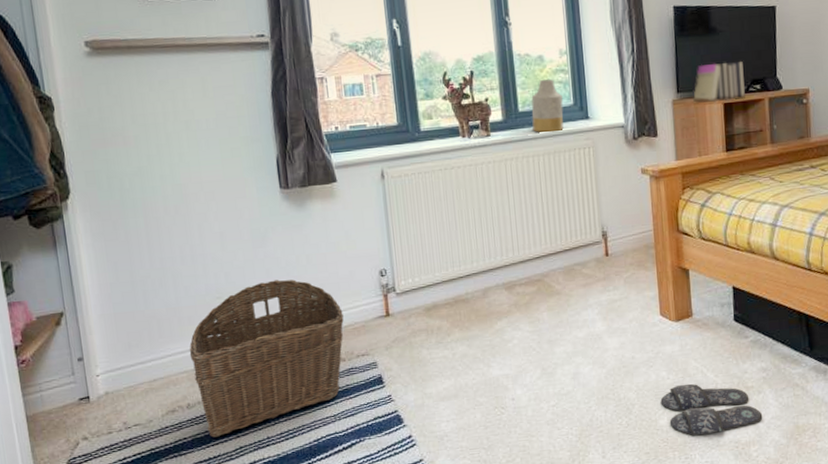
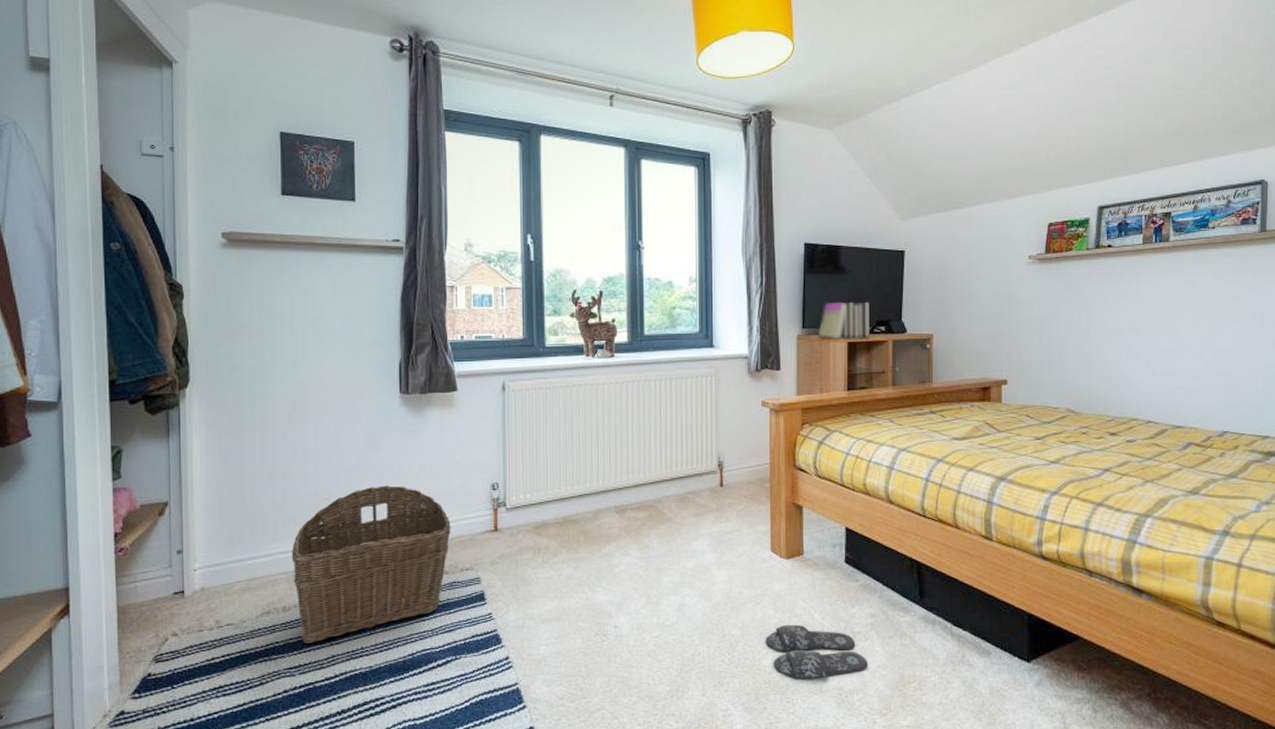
vase: present [531,79,564,133] -> none [657,304,689,358]

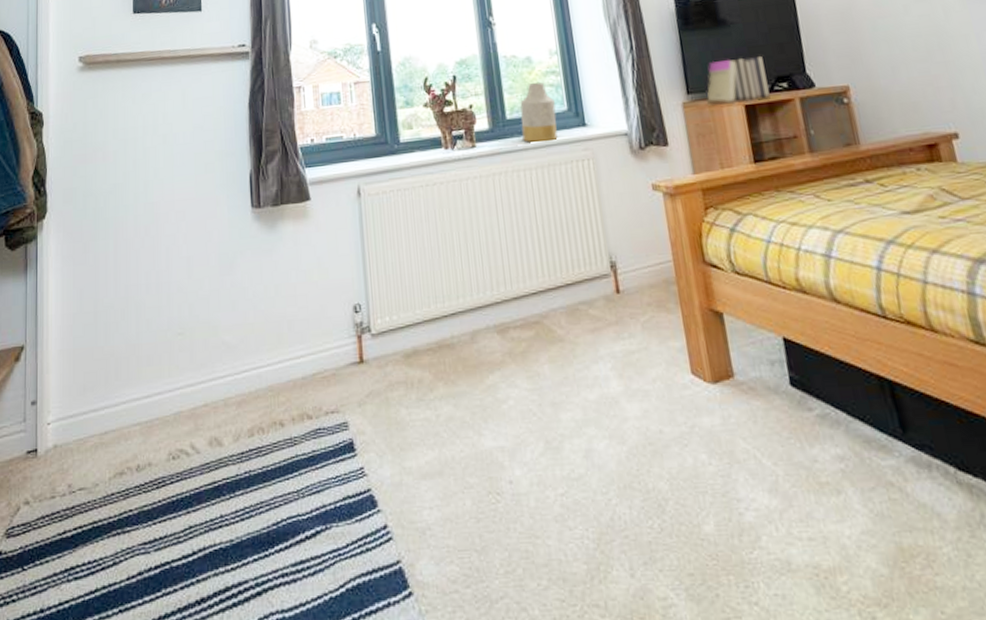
wicker basket: present [291,485,451,644] -> none [145,314,312,511]
vase: none [657,304,689,358] -> present [520,82,558,143]
slippers: present [765,624,868,680] -> none [702,473,849,553]

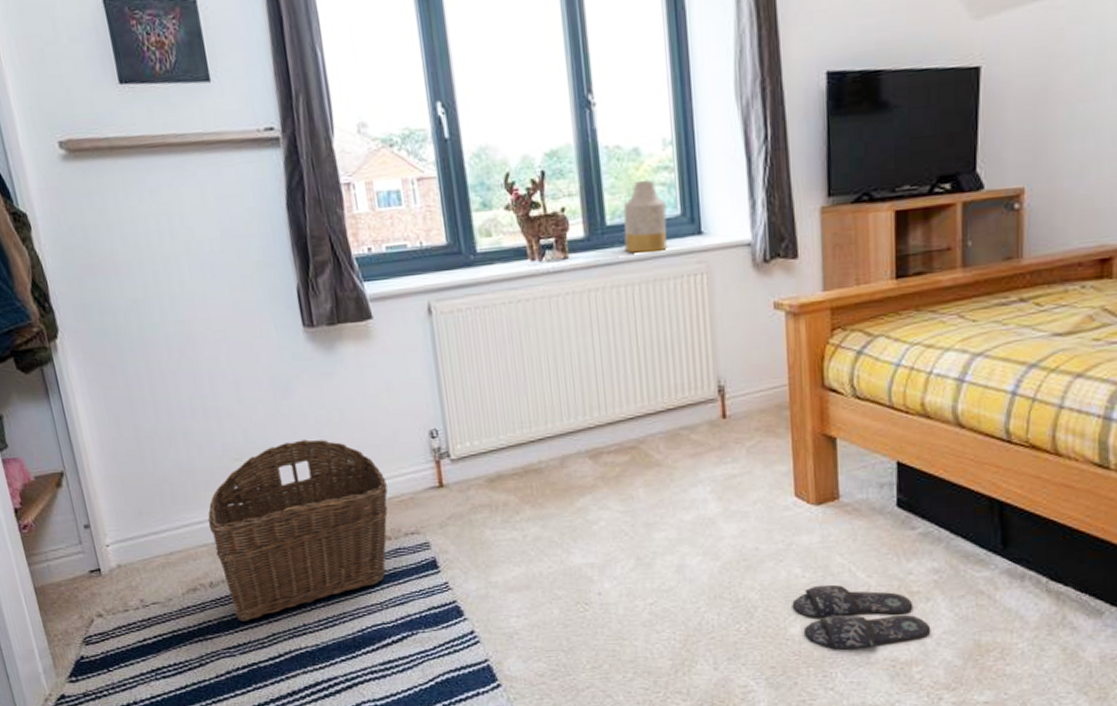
wicker basket: none [145,314,312,511] -> present [207,439,388,622]
slippers: none [702,473,849,553] -> present [792,584,931,650]
books: present [706,55,771,107] -> none [851,149,927,212]

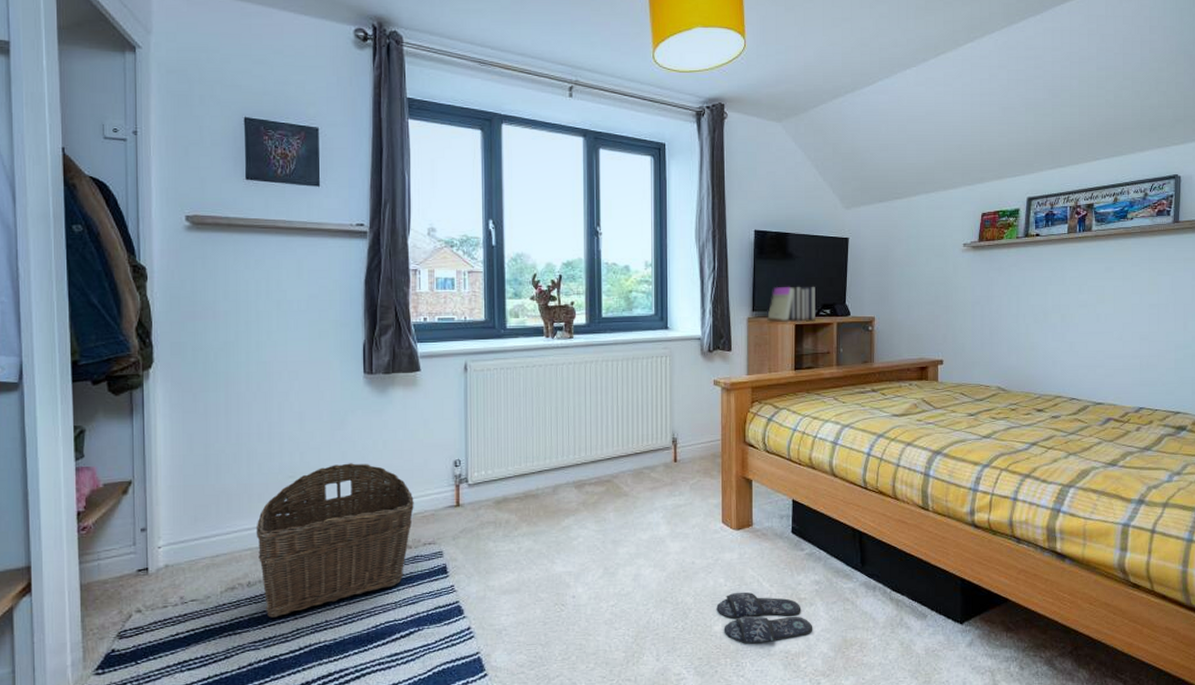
vase: present [623,180,667,254] -> none [614,288,644,339]
books: none [851,149,927,212] -> present [767,286,815,323]

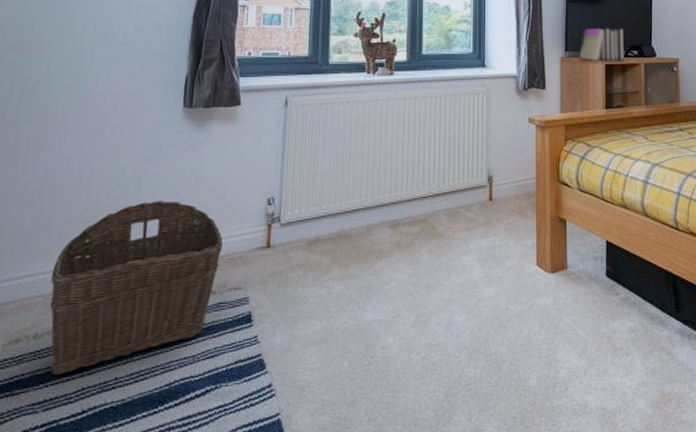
slippers: present [716,592,813,644] -> none [531,341,630,400]

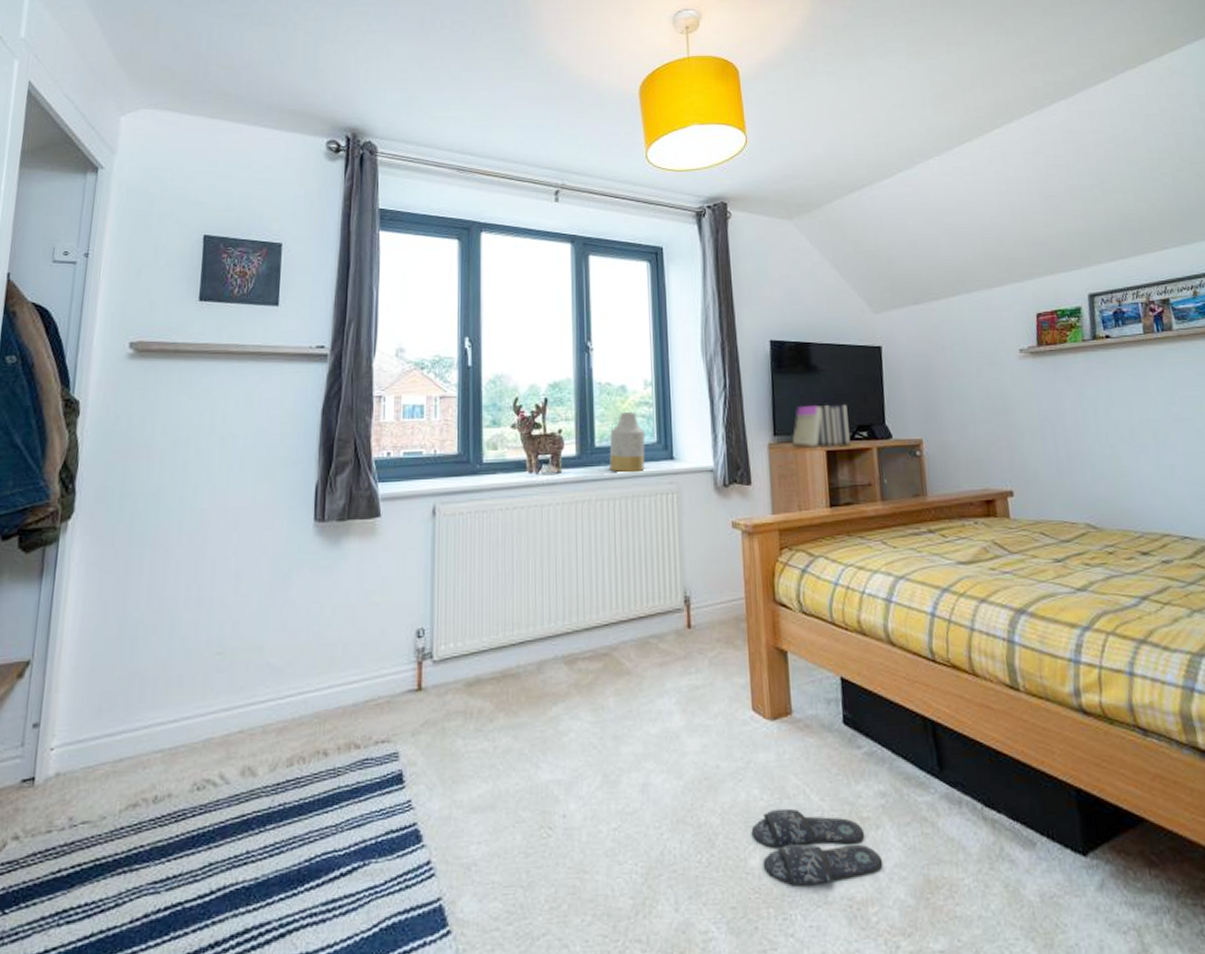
wicker basket: present [50,200,223,375] -> none [170,634,366,847]
vase: none [433,27,463,76] -> present [609,411,645,473]
slippers: none [531,341,630,400] -> present [751,808,883,886]

